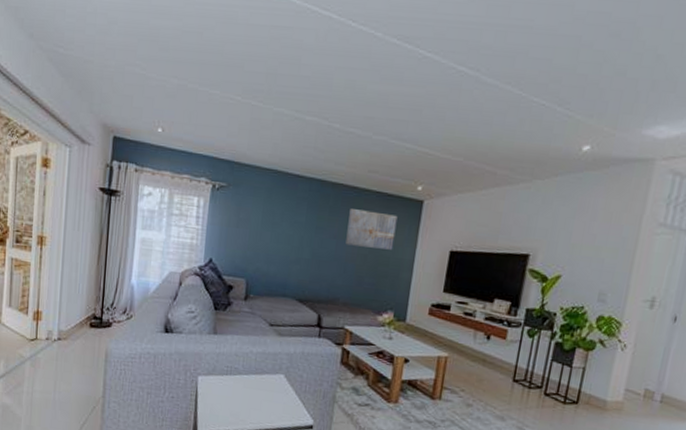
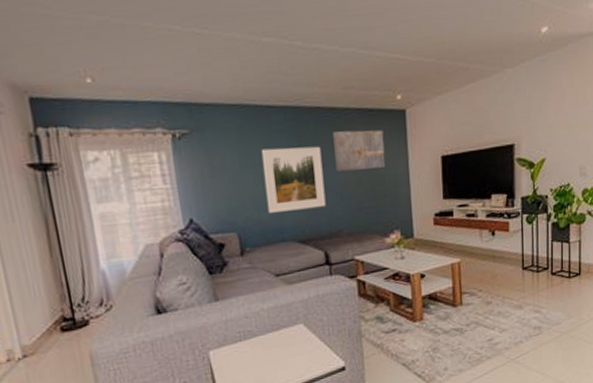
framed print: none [276,211,336,274] -> present [261,146,326,213]

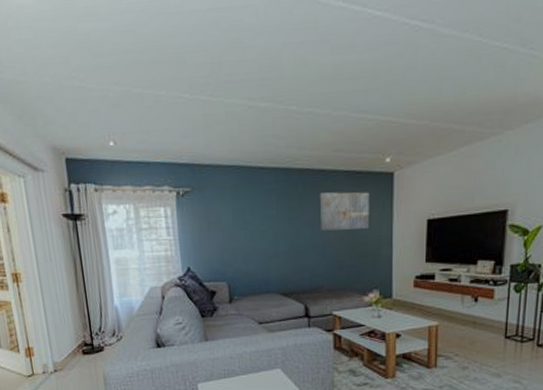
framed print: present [261,146,326,213] -> none [252,206,309,266]

